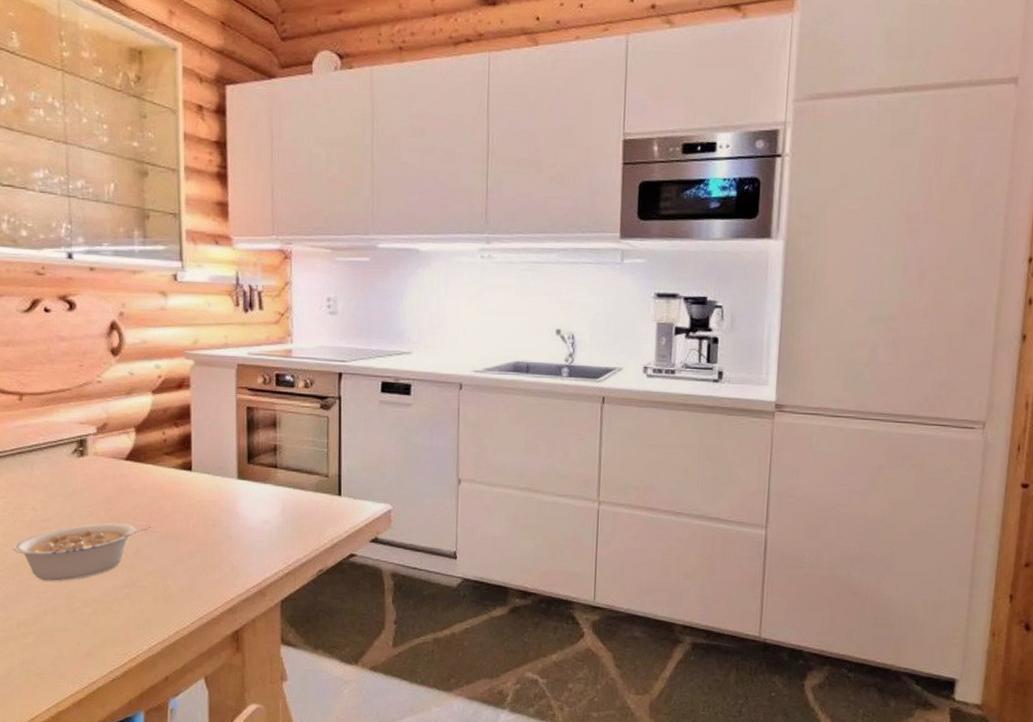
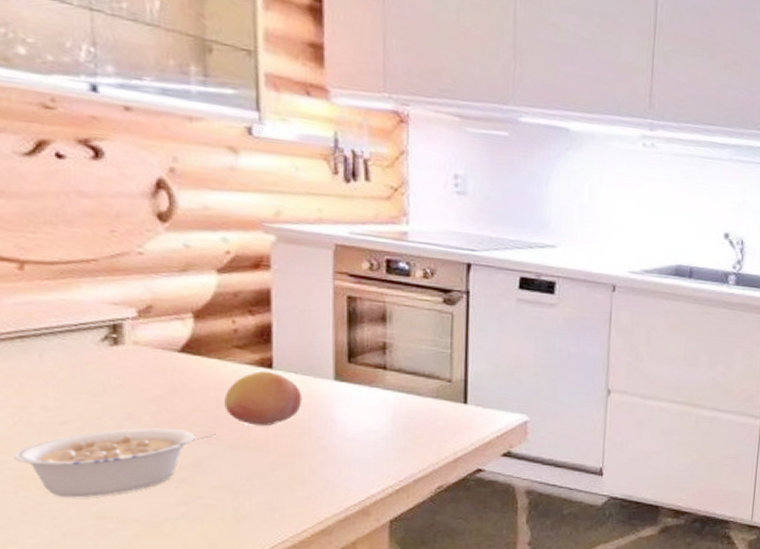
fruit: none [157,473,214,520] -> present [224,370,302,426]

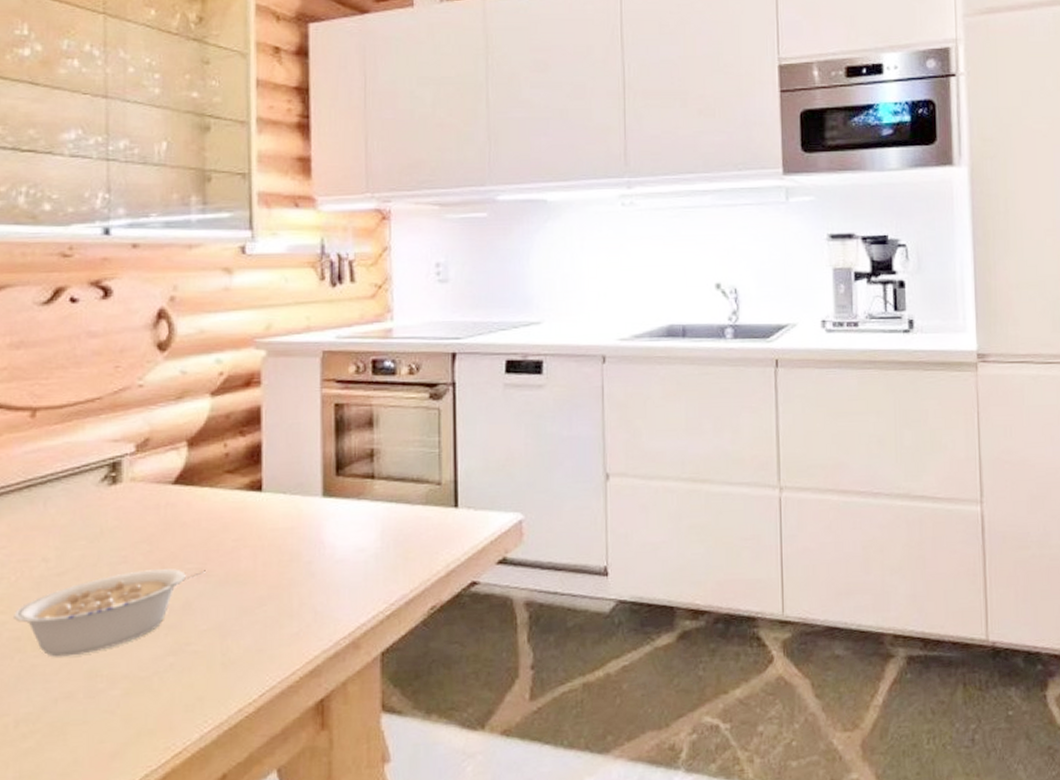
fruit: present [224,370,302,426] -> none [215,494,291,557]

